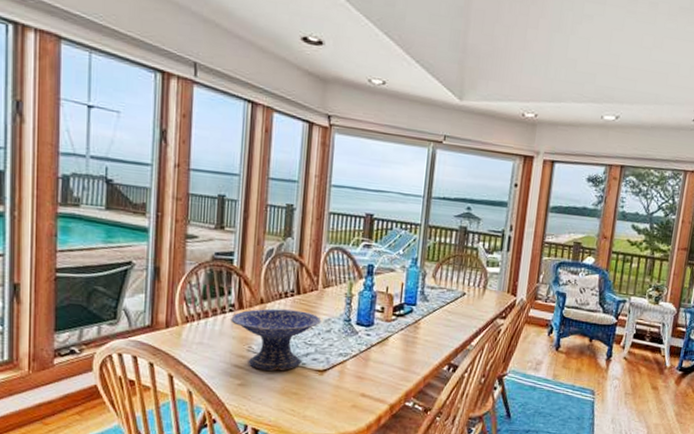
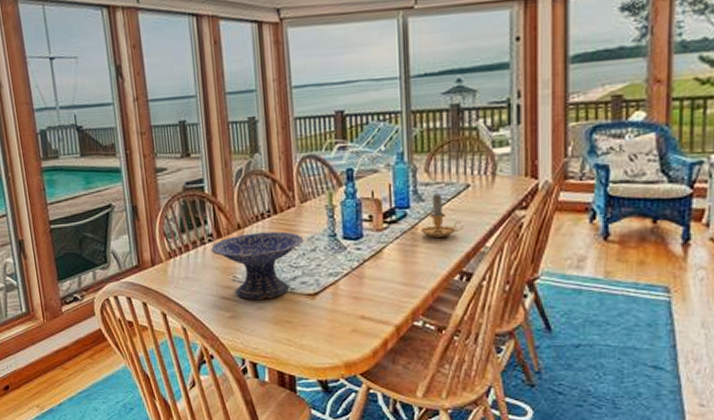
candle: none [422,296,457,333] -> present [420,193,464,237]

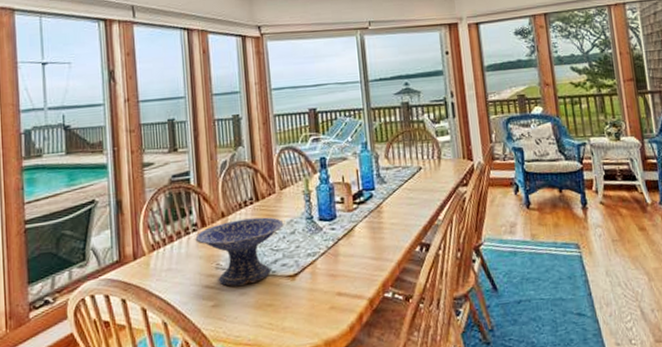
candle: present [420,193,464,237] -> none [384,176,420,214]

